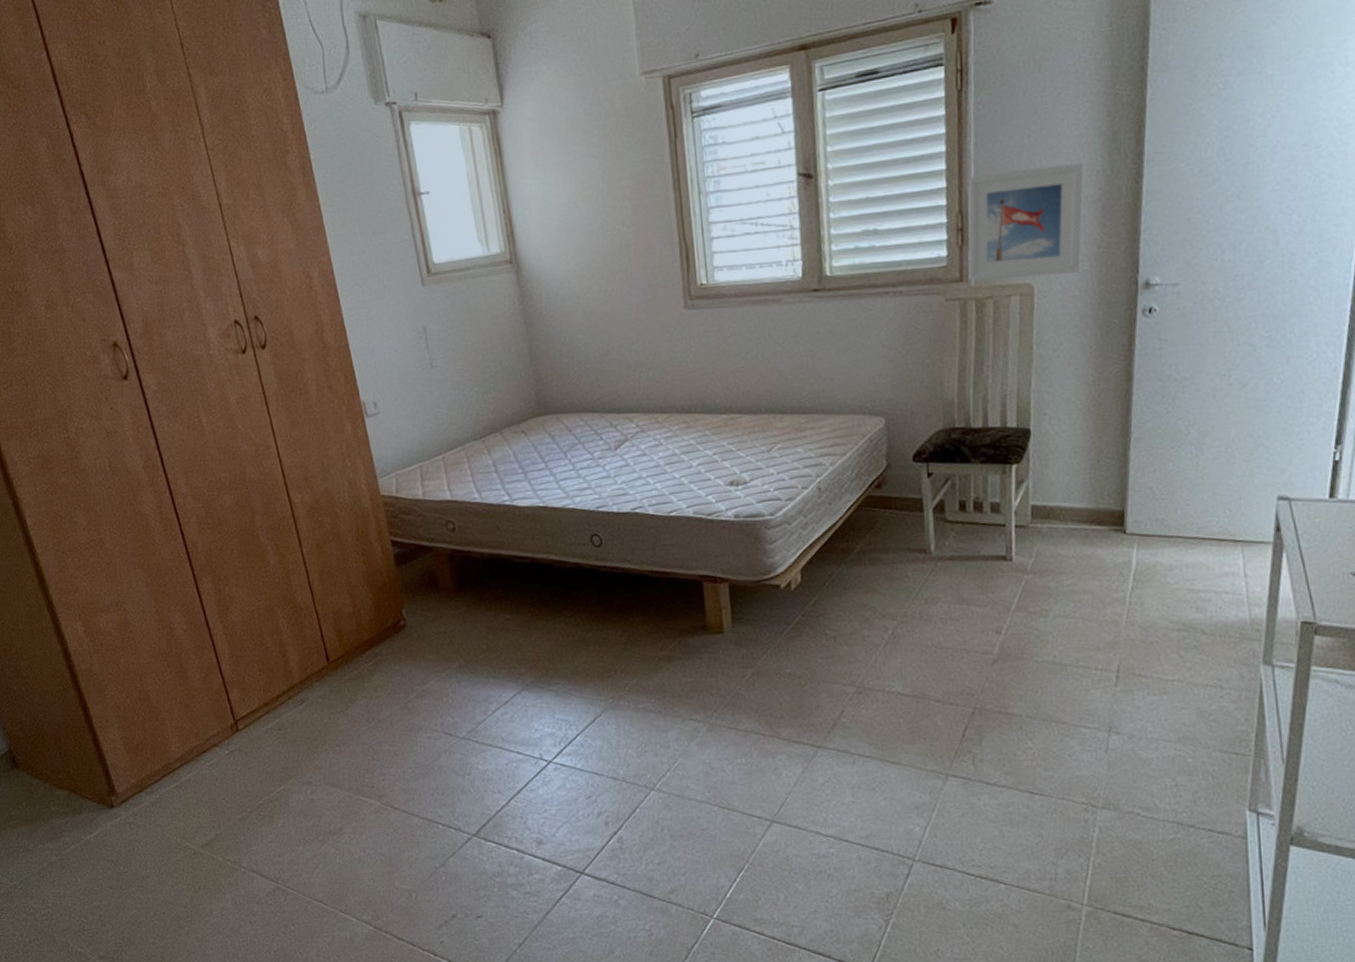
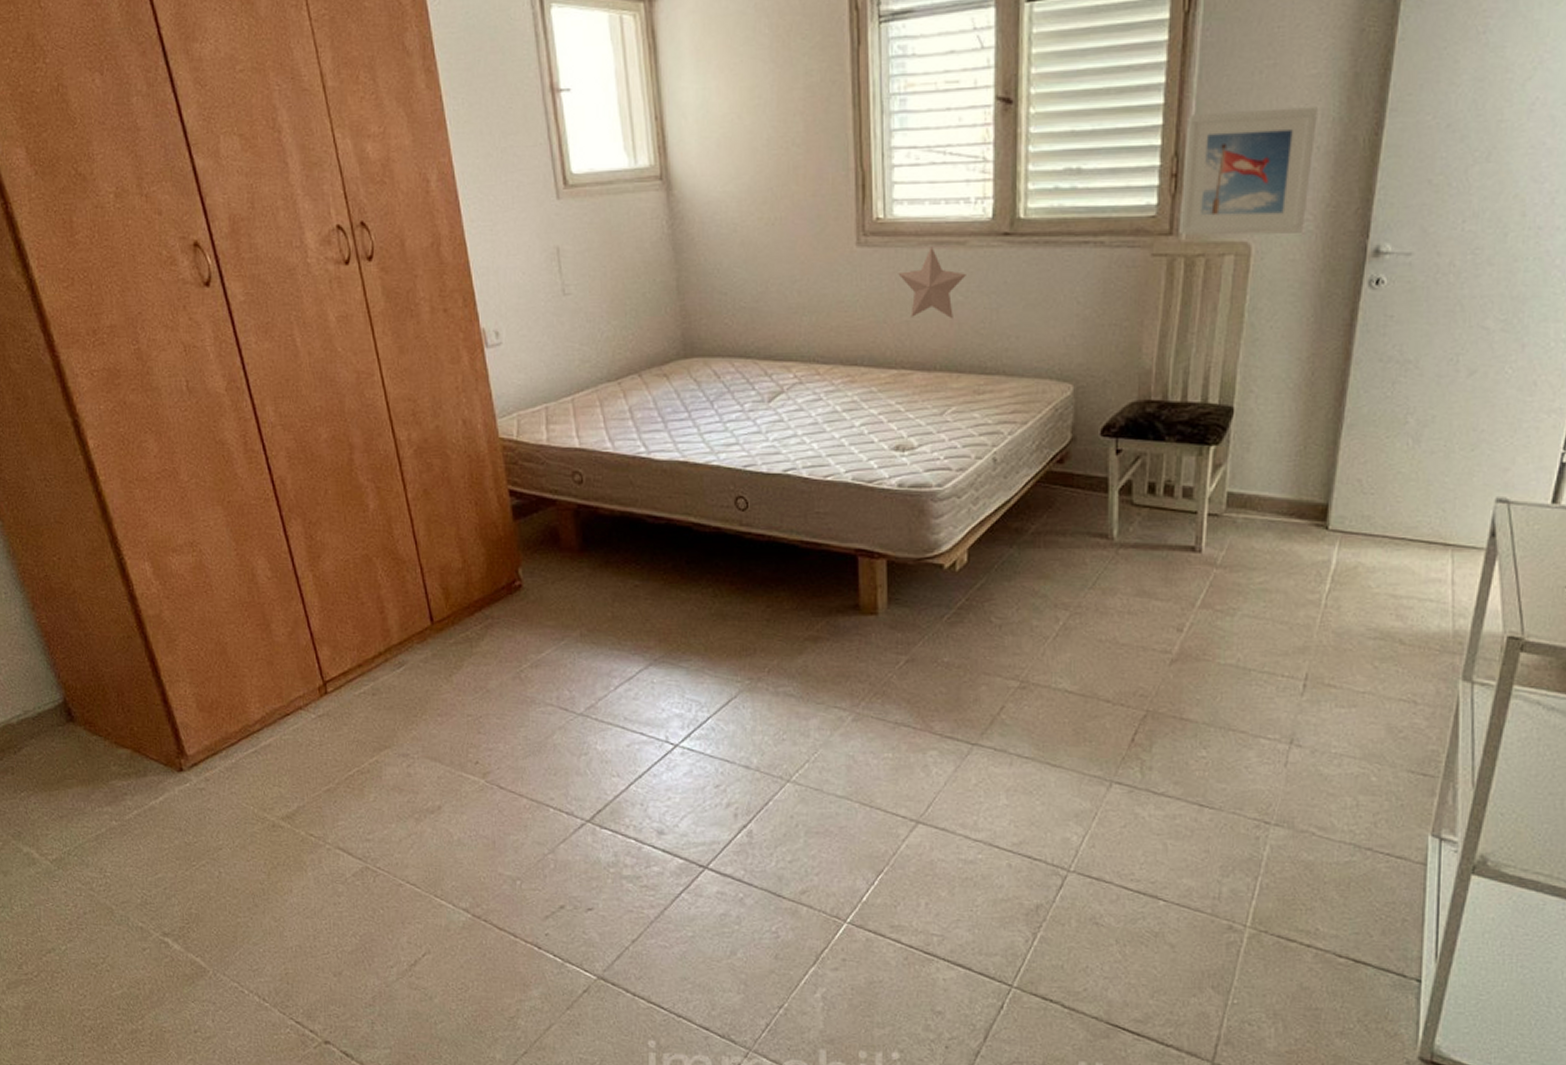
decorative star: none [722,305,783,368] -> present [898,246,966,319]

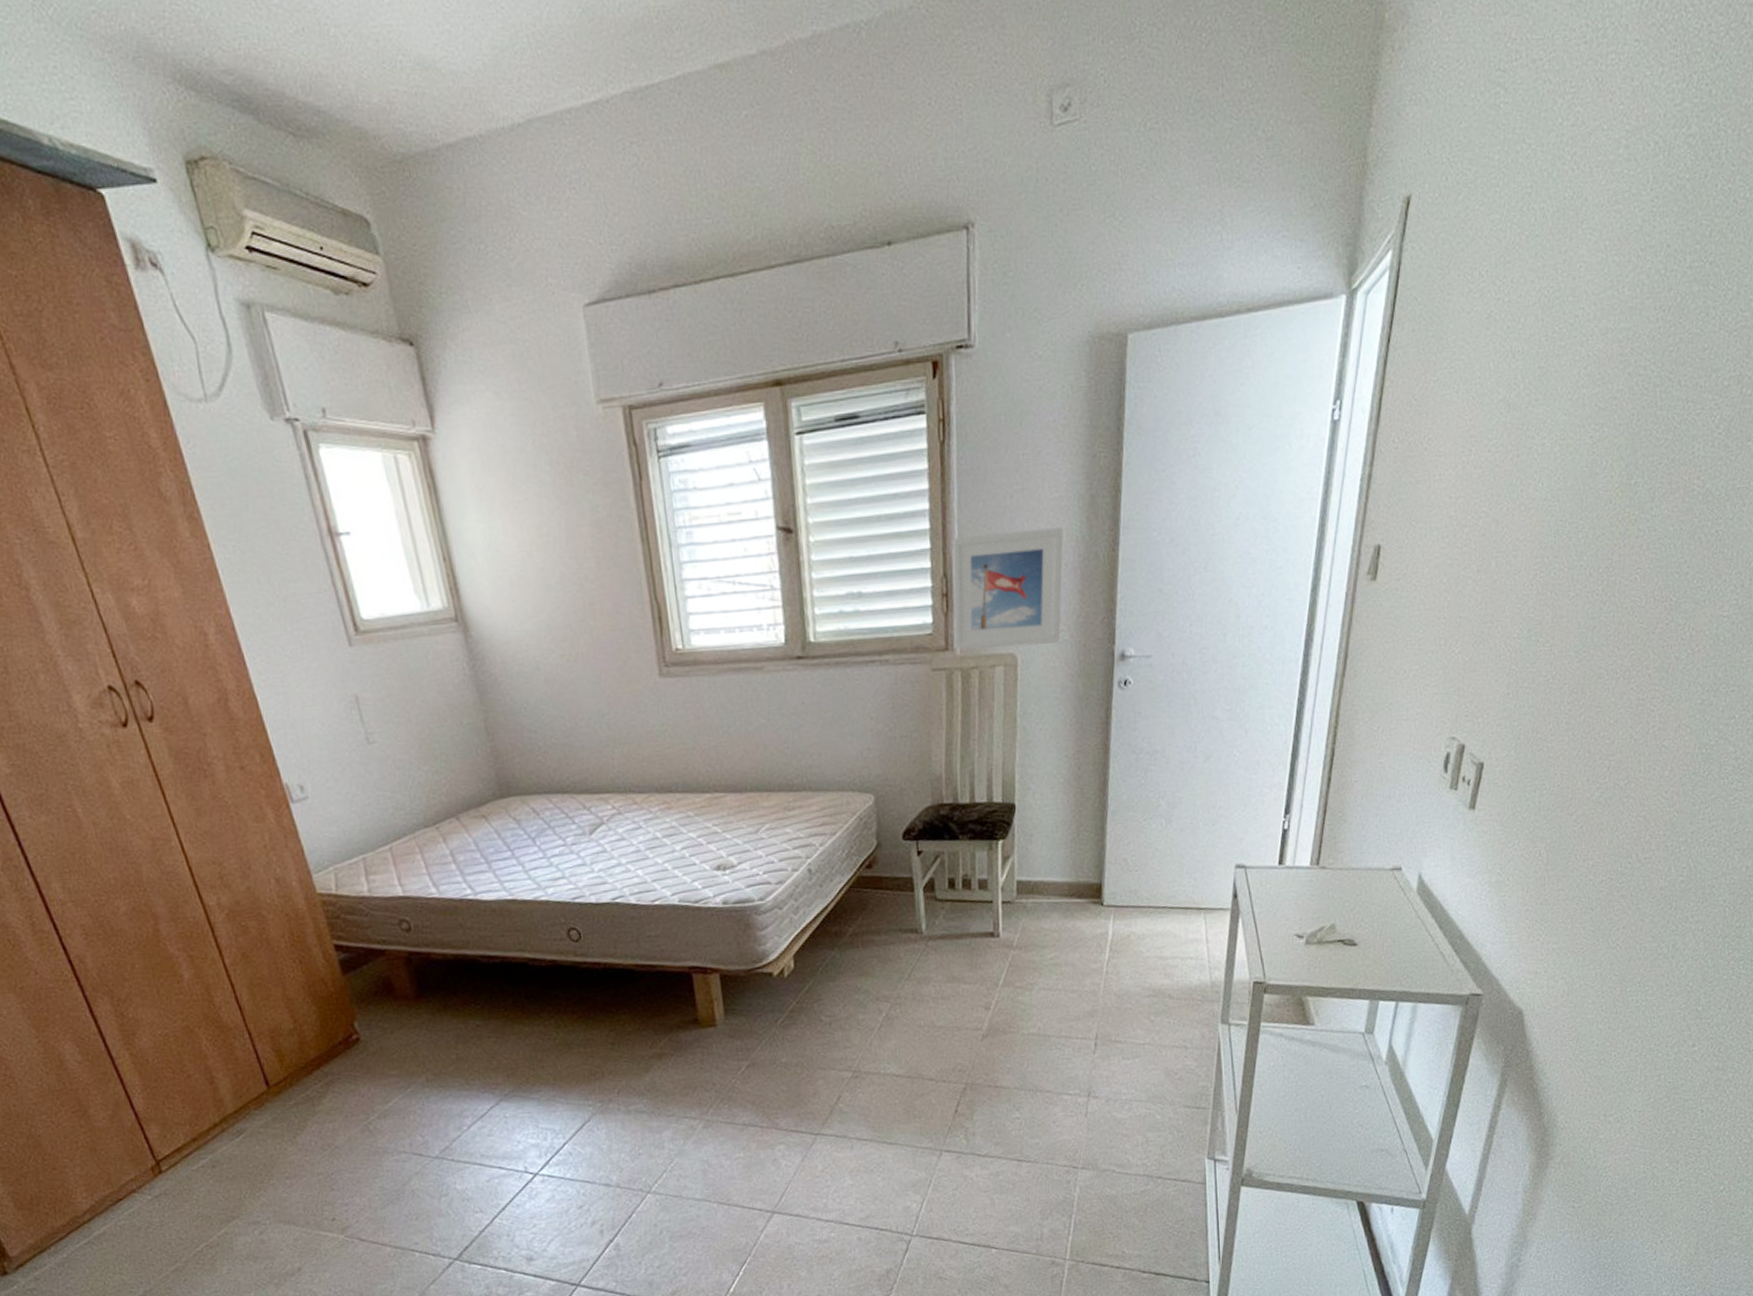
decorative star: present [898,246,966,319] -> none [702,673,766,742]

